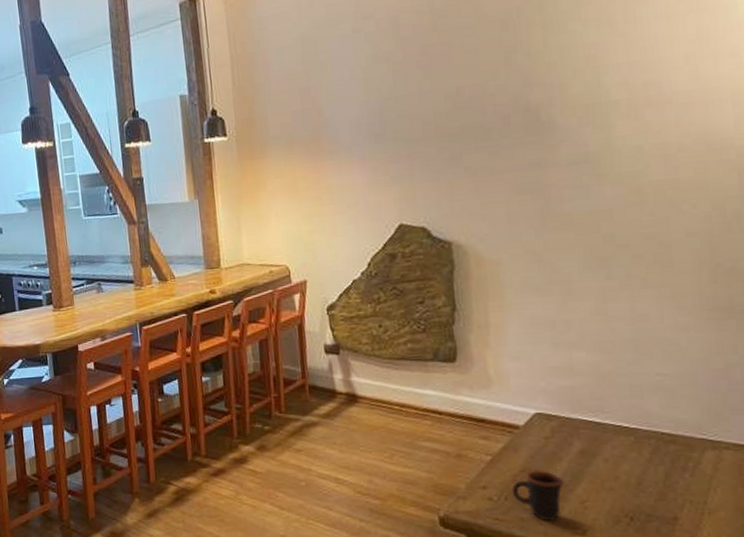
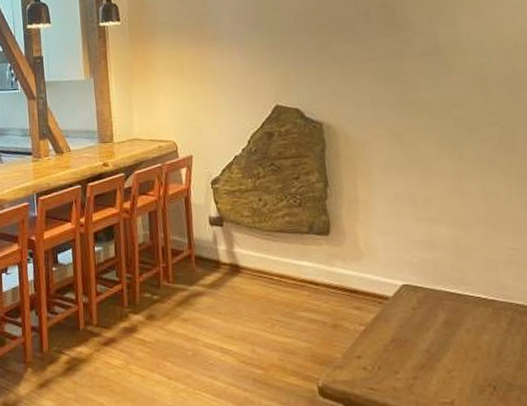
mug: present [511,469,565,521] -> none [384,339,433,391]

